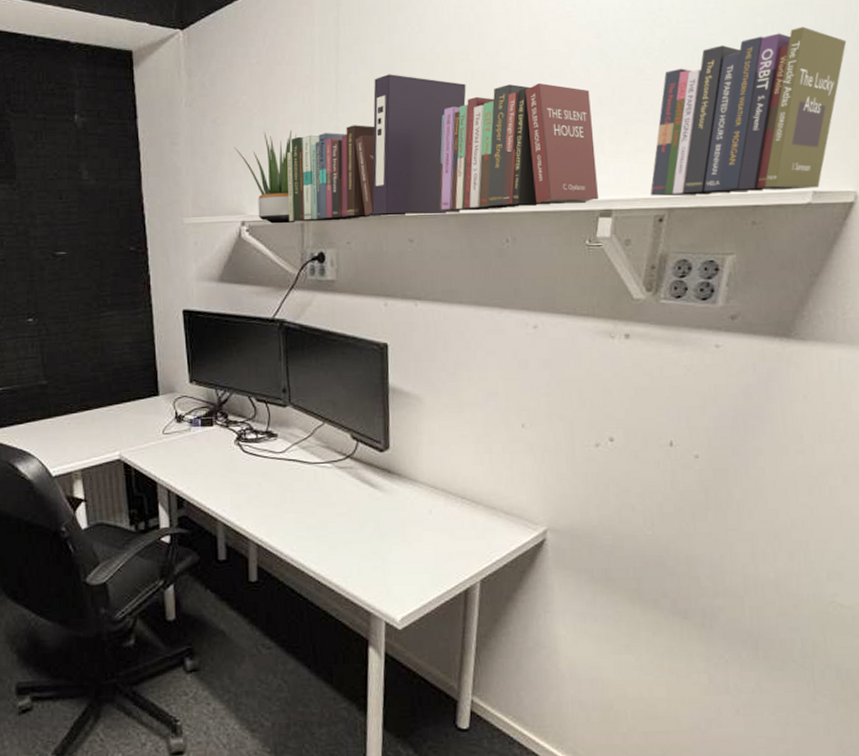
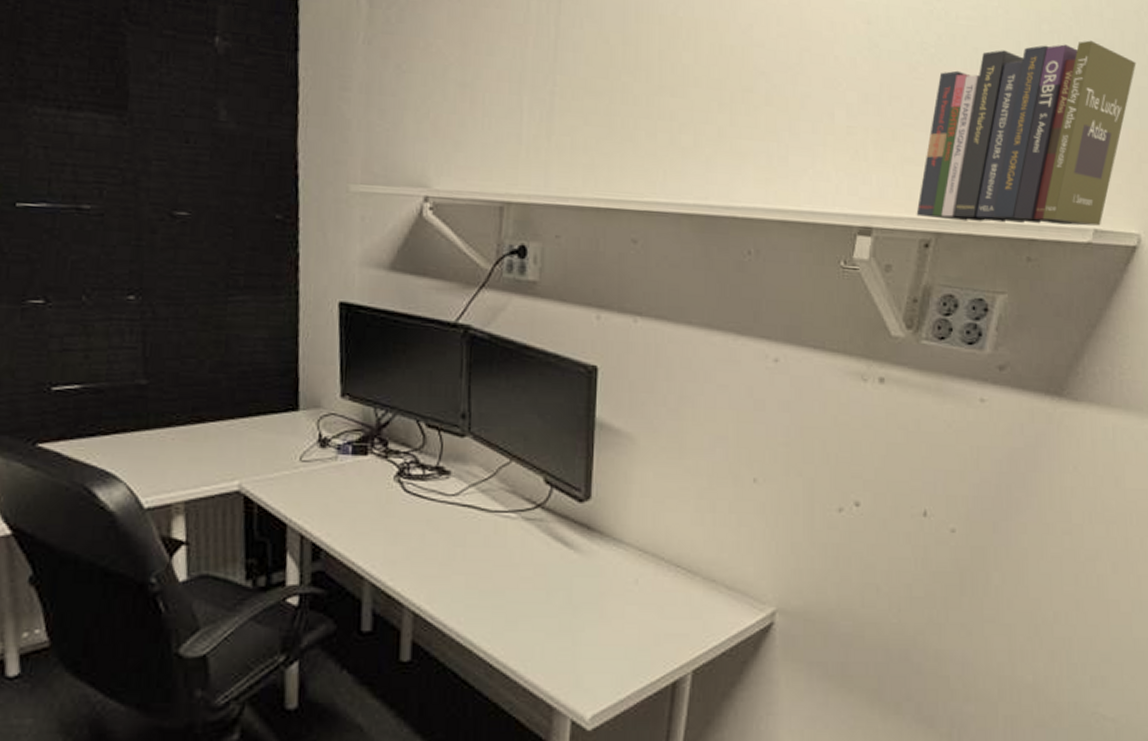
potted plant: present [234,130,297,224] -> none [422,88,502,206]
books: present [287,125,406,222] -> none [484,91,630,210]
binder: present [372,74,466,215] -> none [589,35,712,213]
books: present [438,82,598,211] -> none [670,65,857,218]

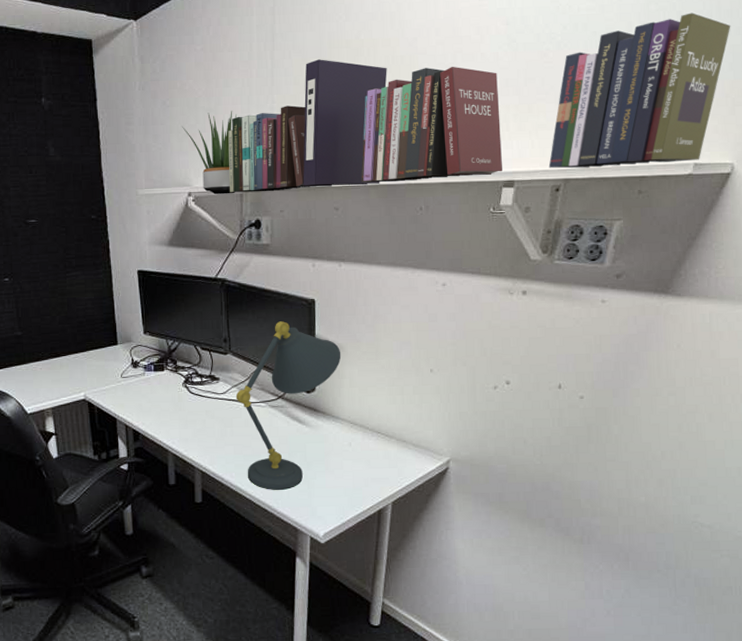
potted plant: none [422,88,502,206] -> present [182,111,237,195]
desk lamp: none [473,394,631,646] -> present [235,321,341,490]
books: none [484,91,630,210] -> present [228,105,332,193]
binder: none [589,35,712,213] -> present [302,59,387,186]
books: none [670,65,857,218] -> present [361,66,502,183]

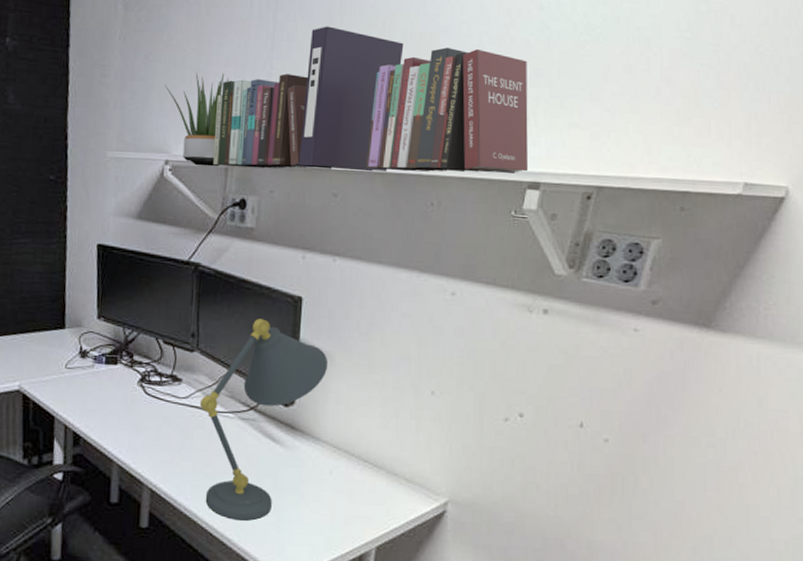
books: present [548,12,731,169] -> none [580,17,789,180]

